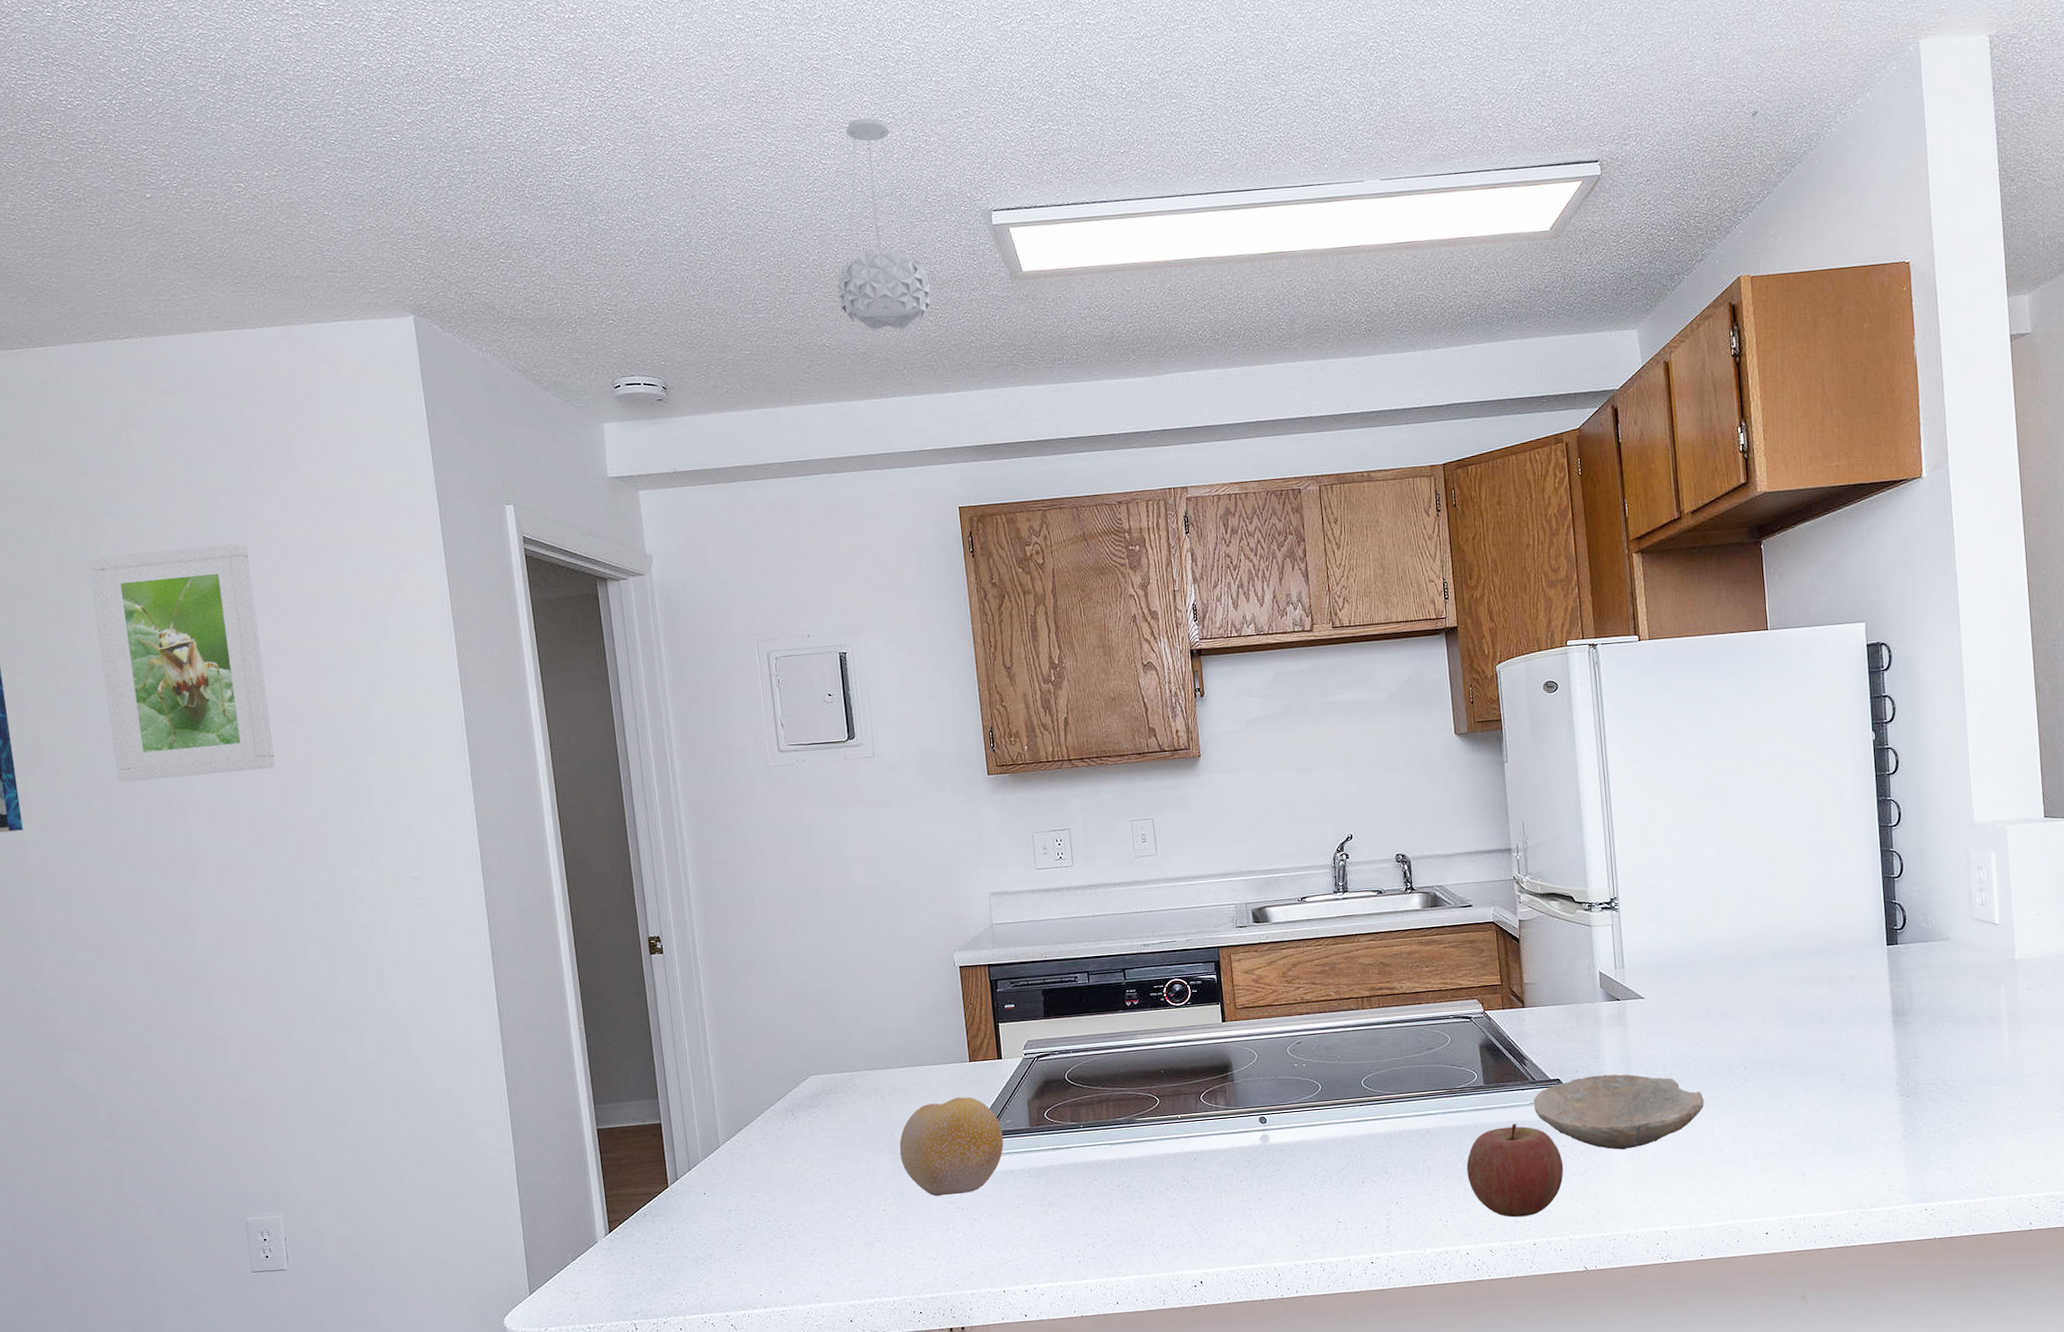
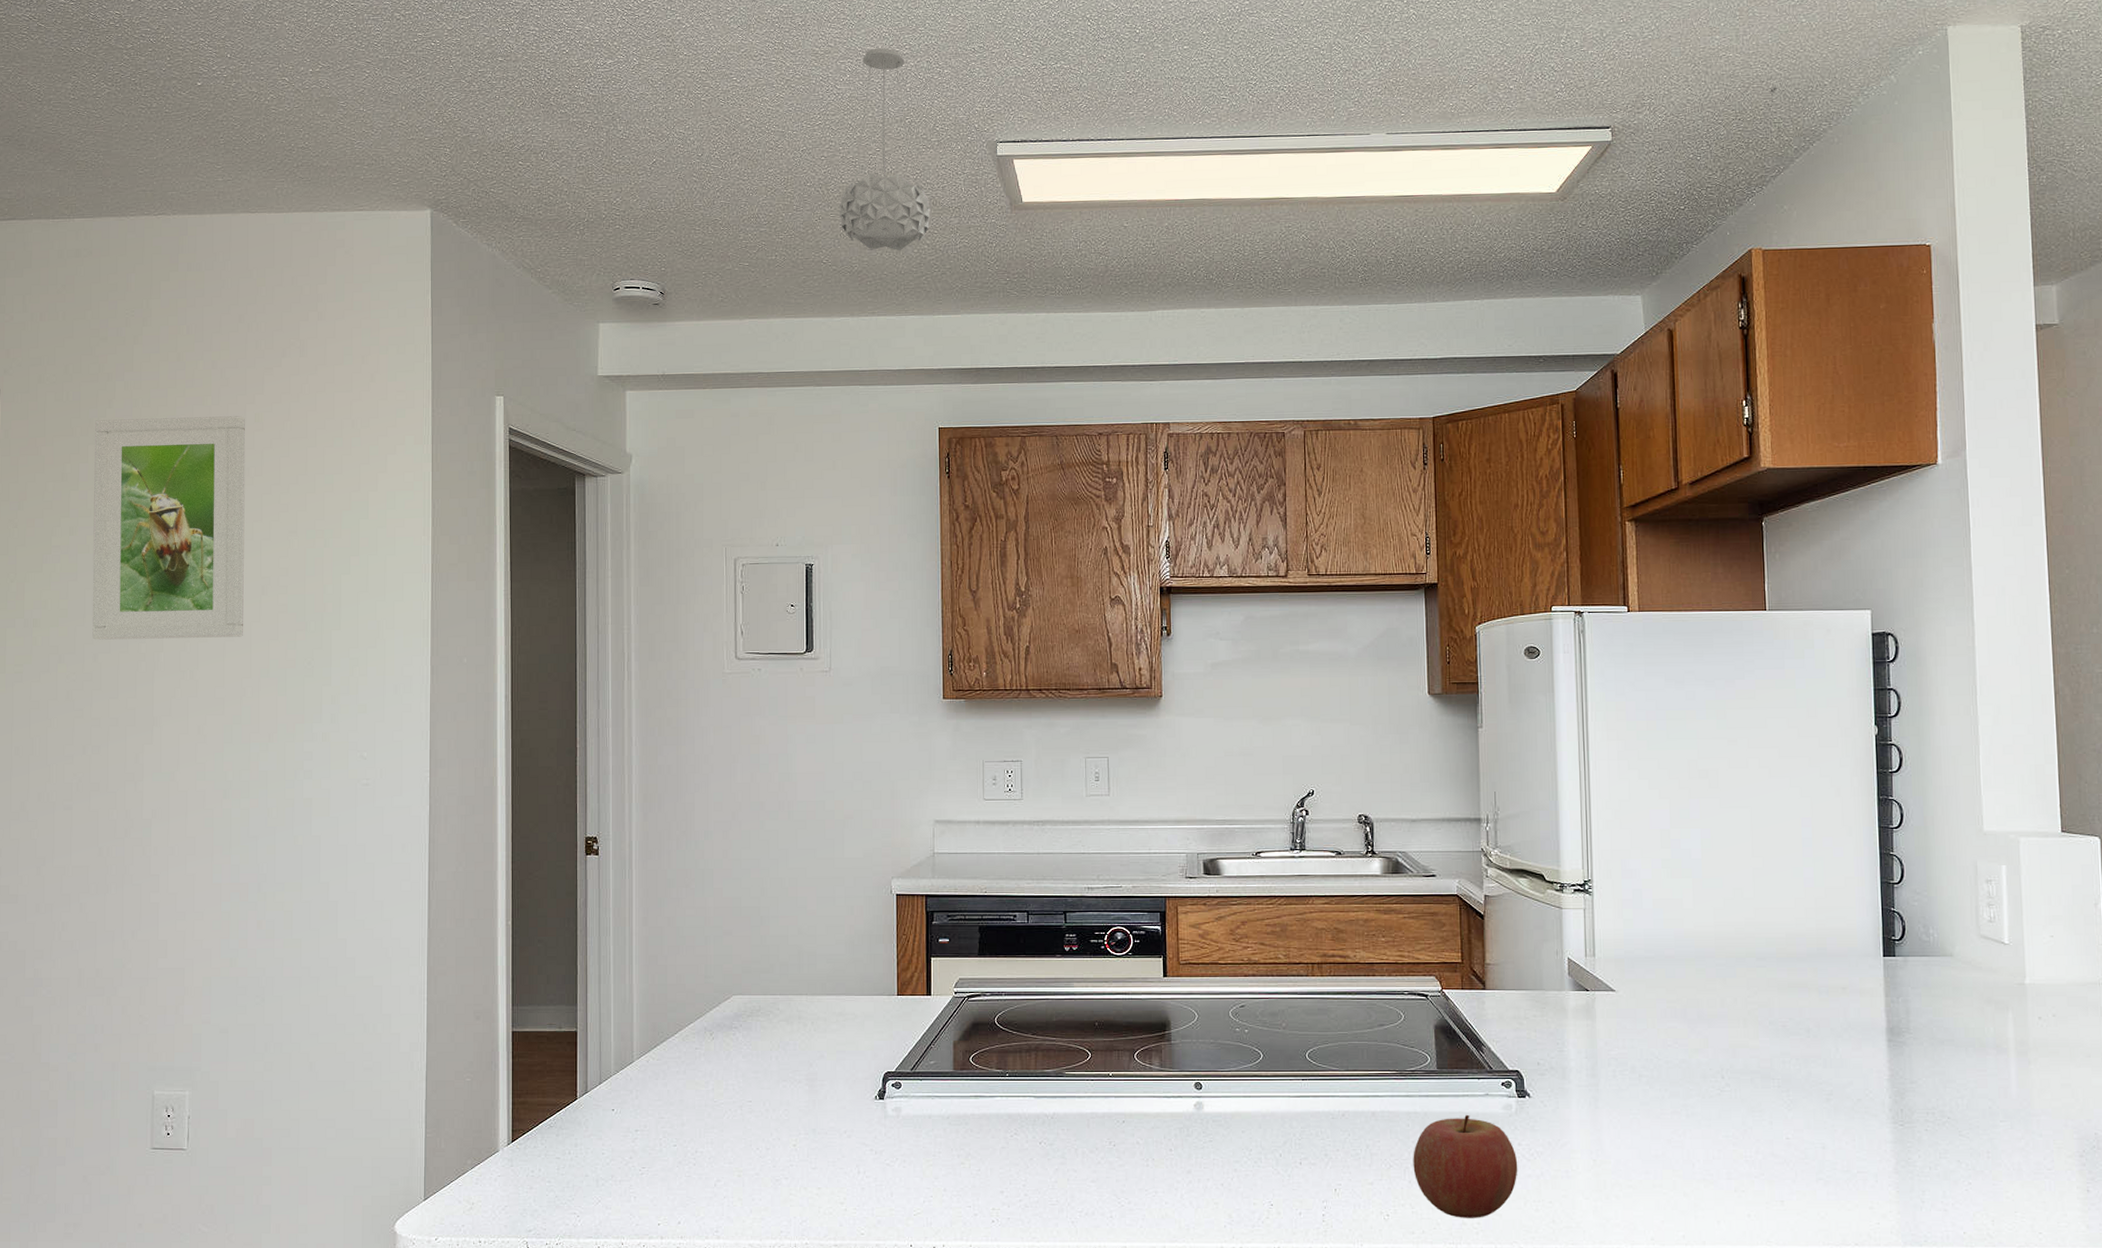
fruit: present [899,1097,1004,1197] -> none [816,1032,924,1136]
bowl: present [1534,1074,1704,1150] -> none [1489,1070,1675,1154]

